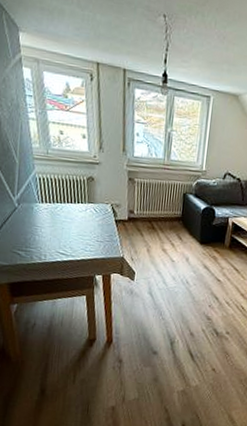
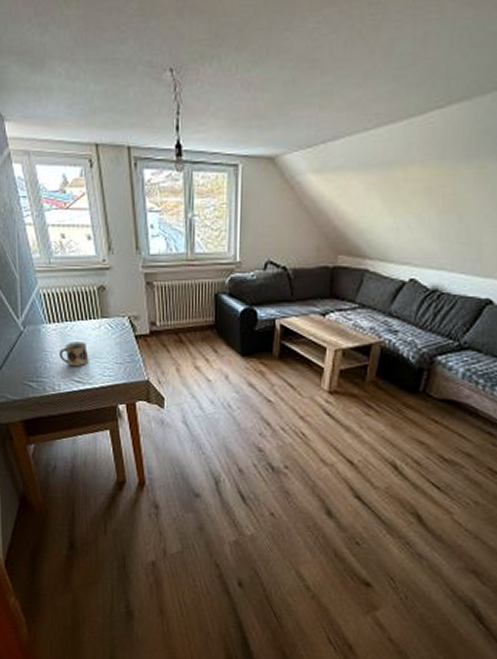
mug: none [48,220,74,242] -> present [59,341,89,367]

